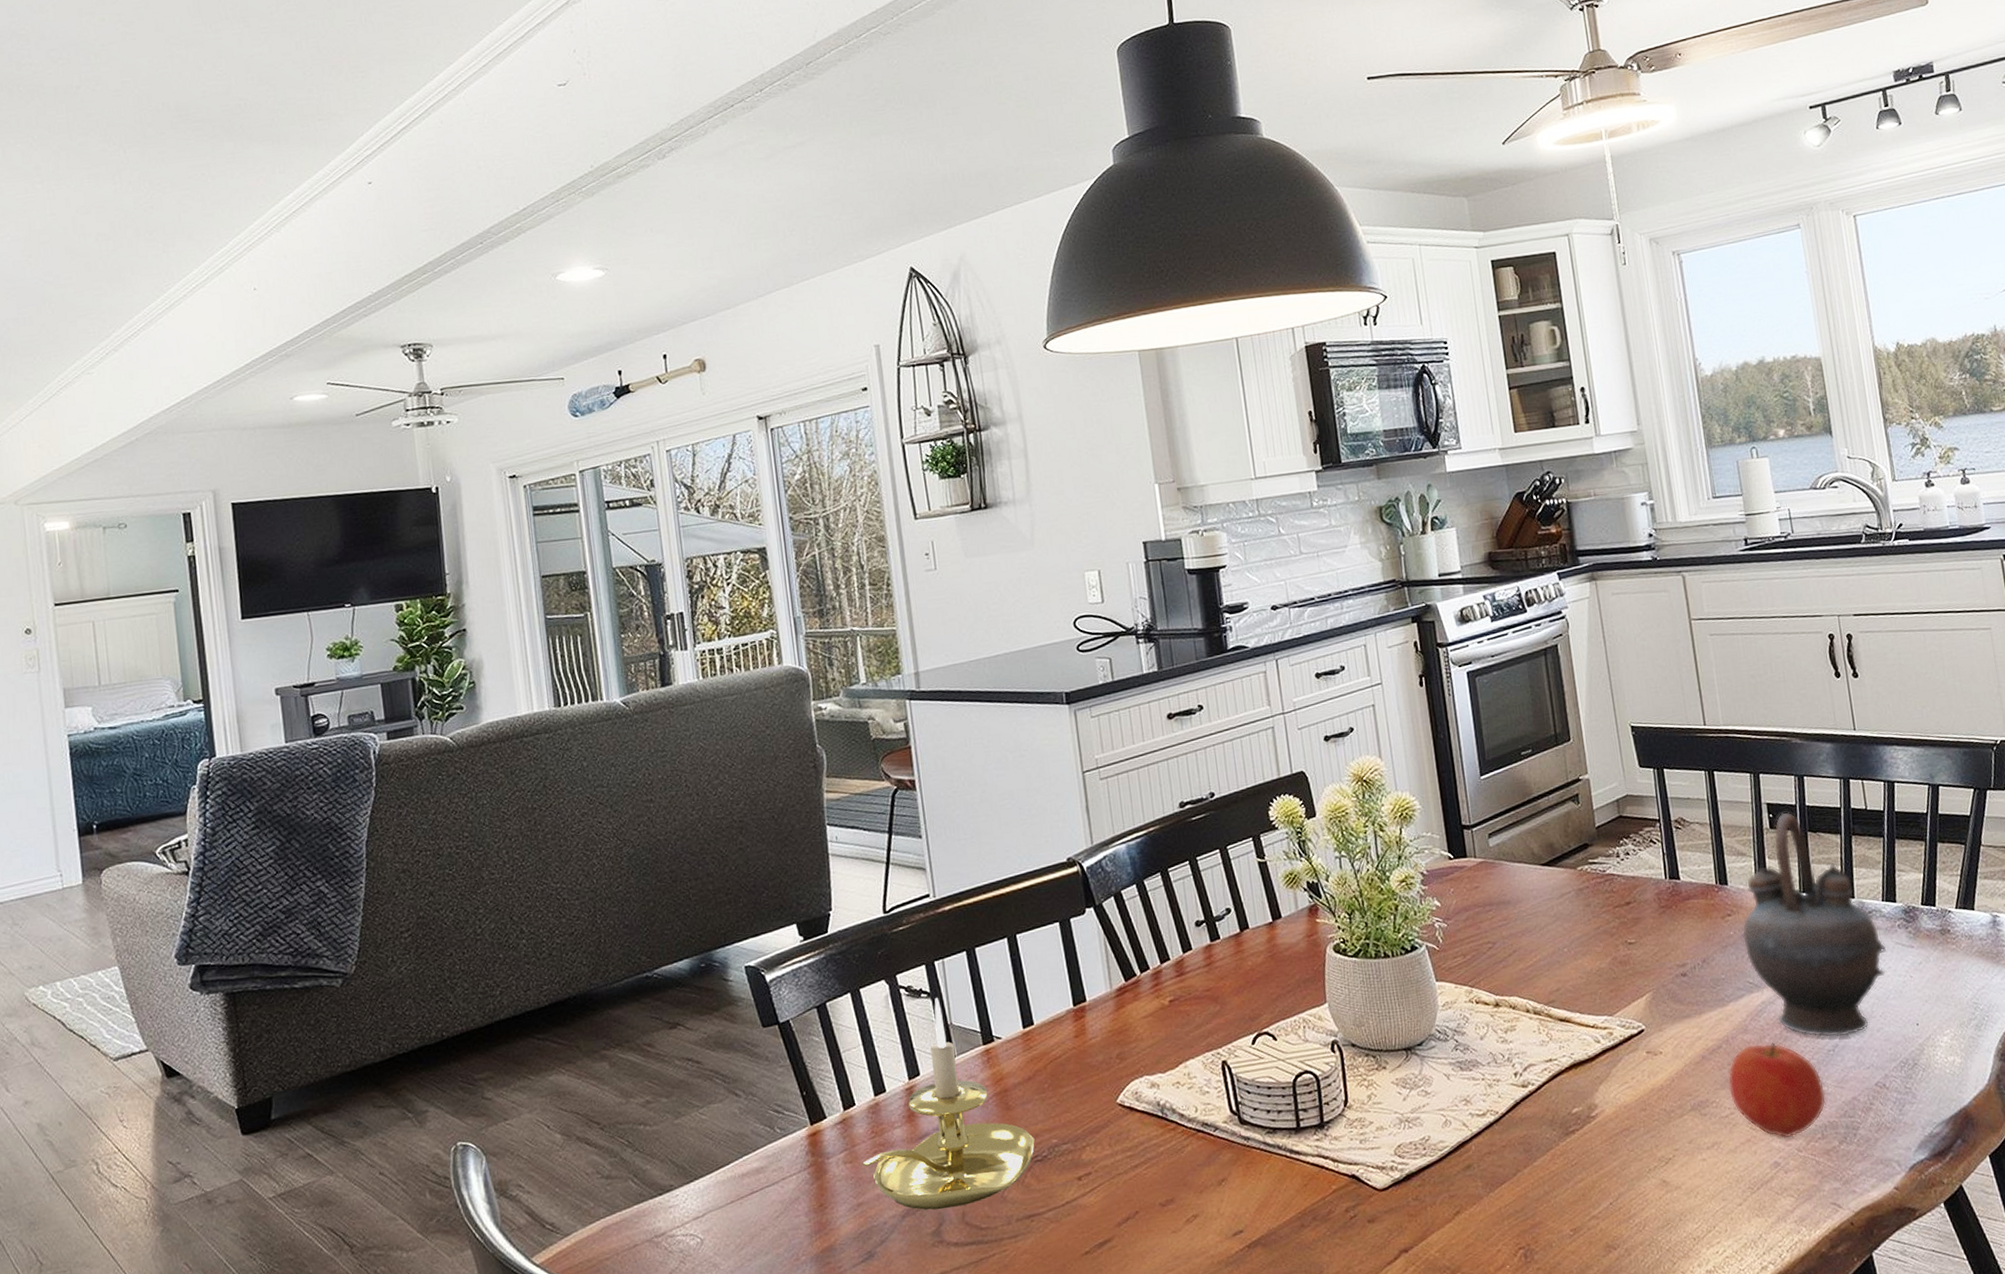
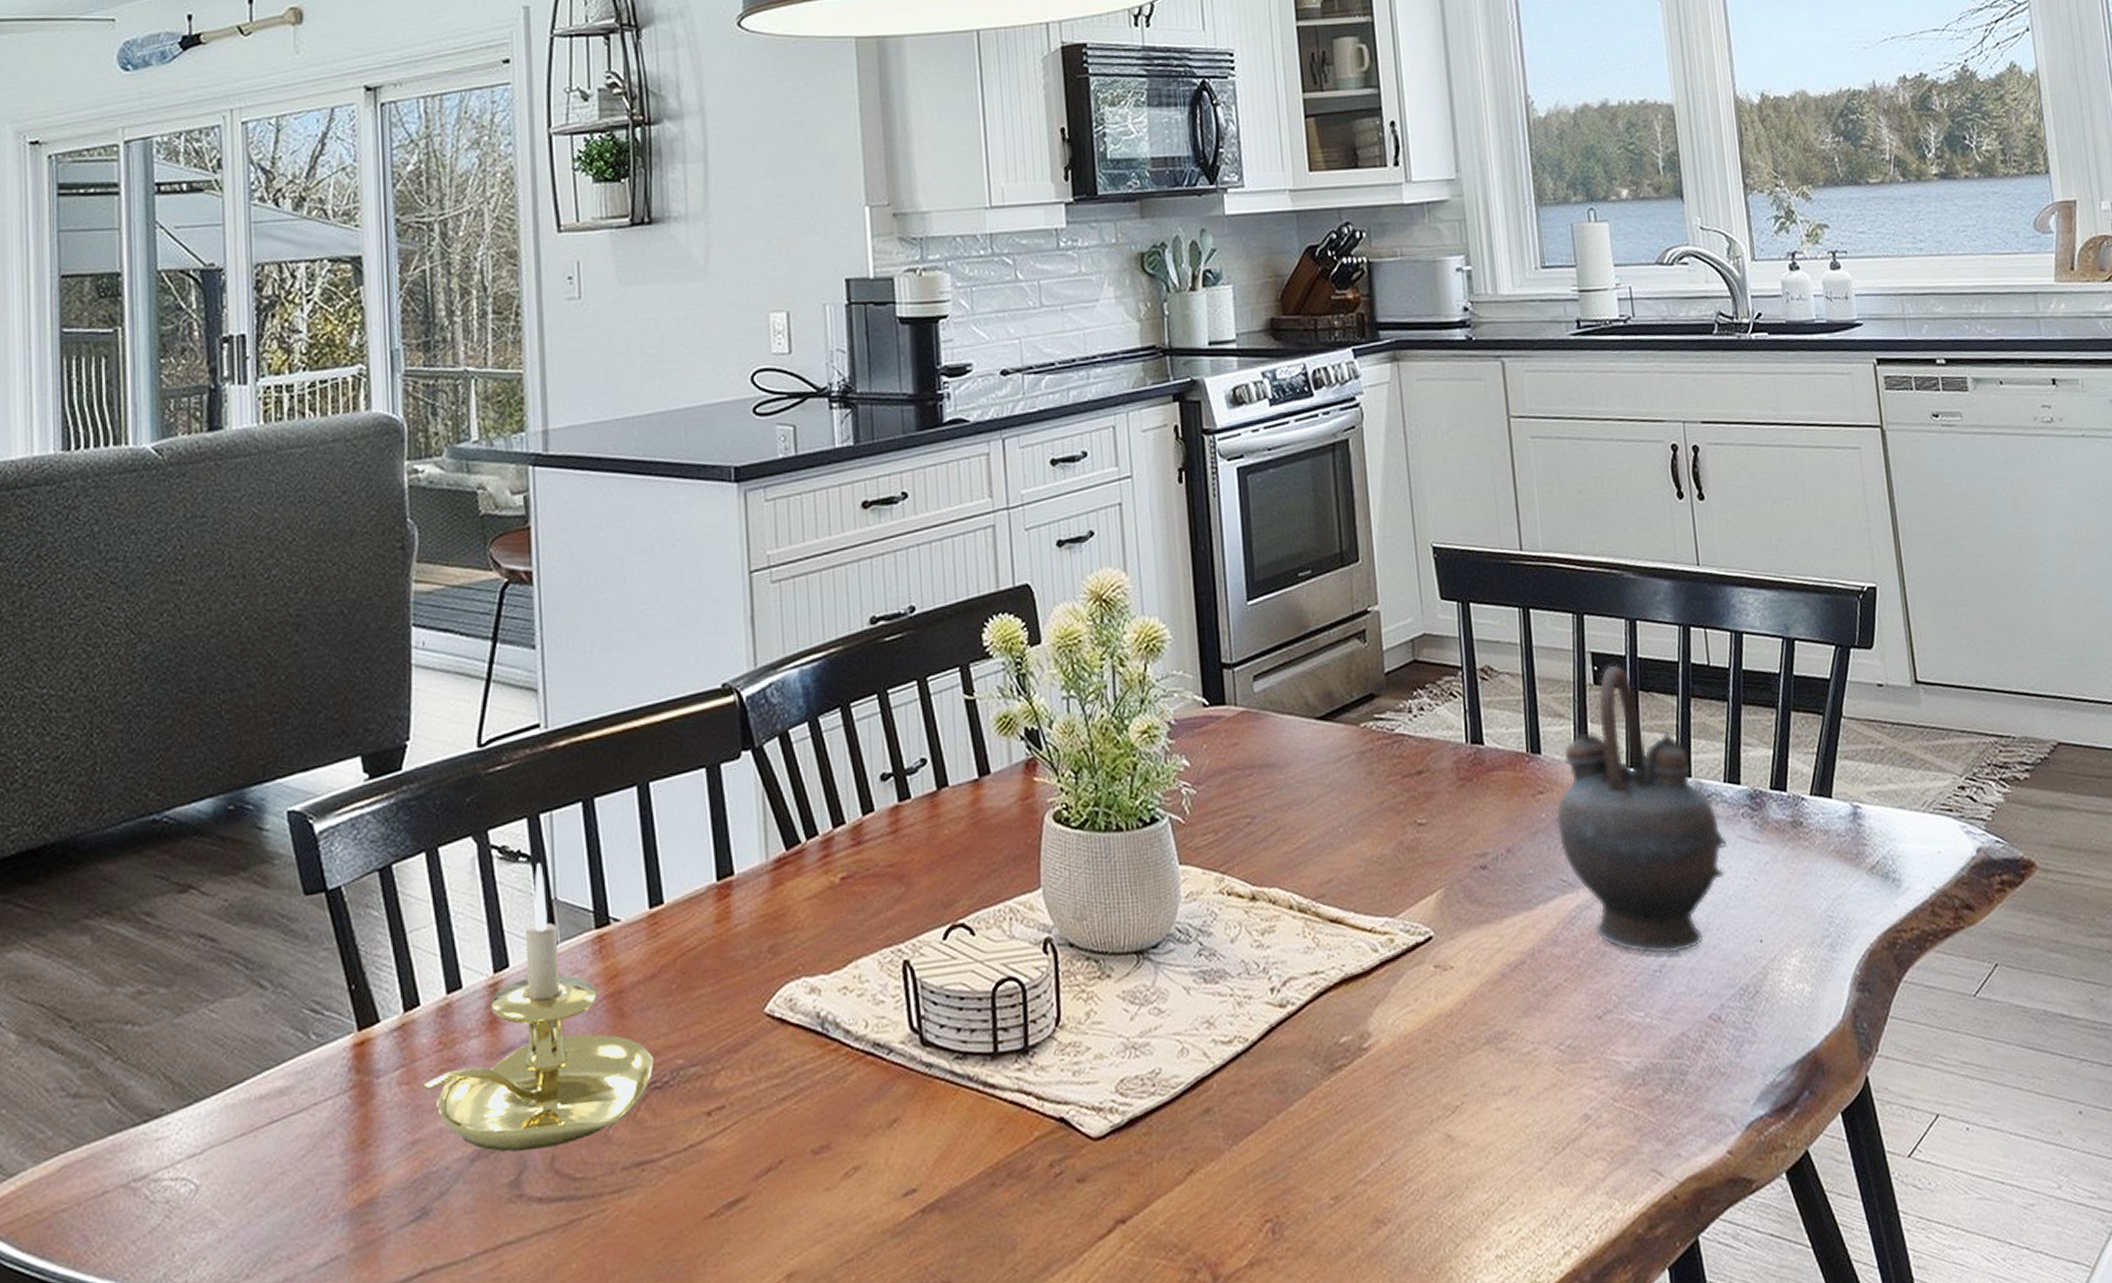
apple: present [1727,1042,1827,1139] -> none [1531,958,1650,1084]

